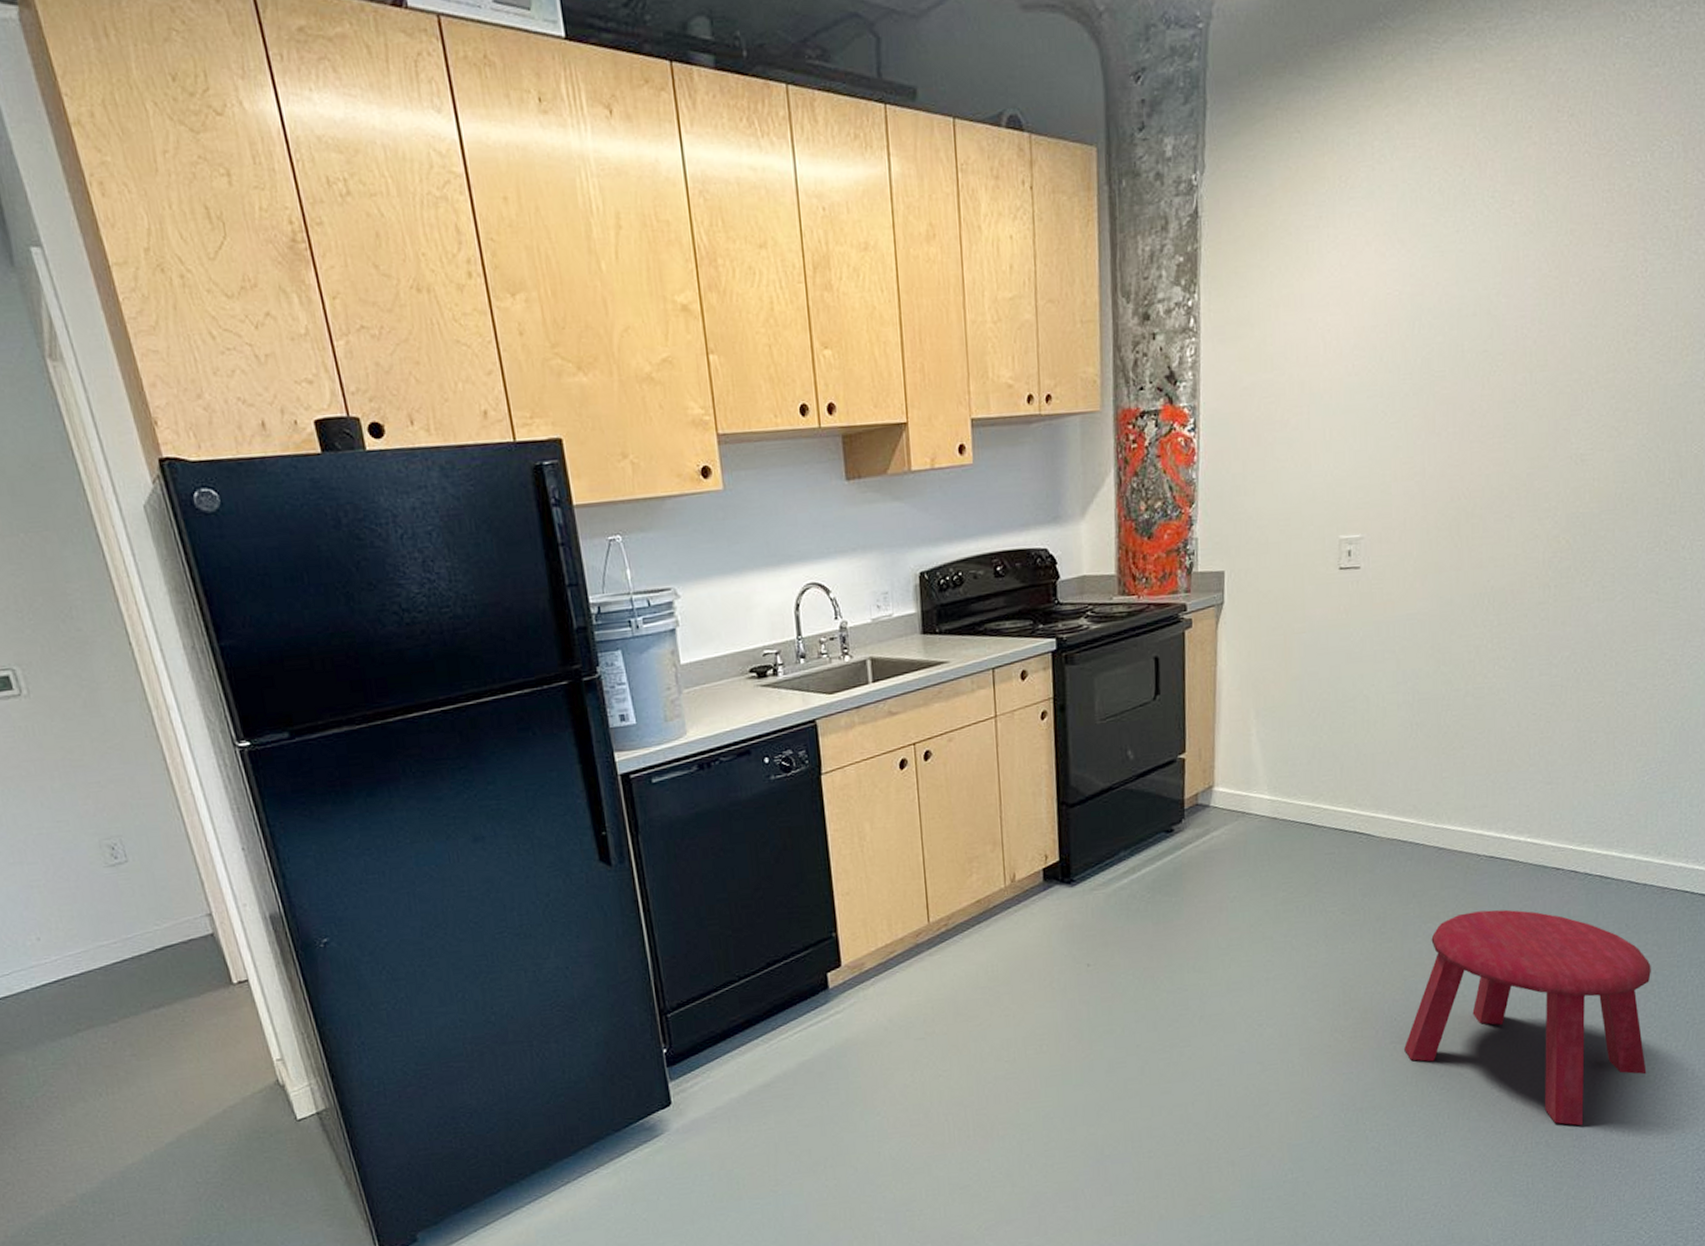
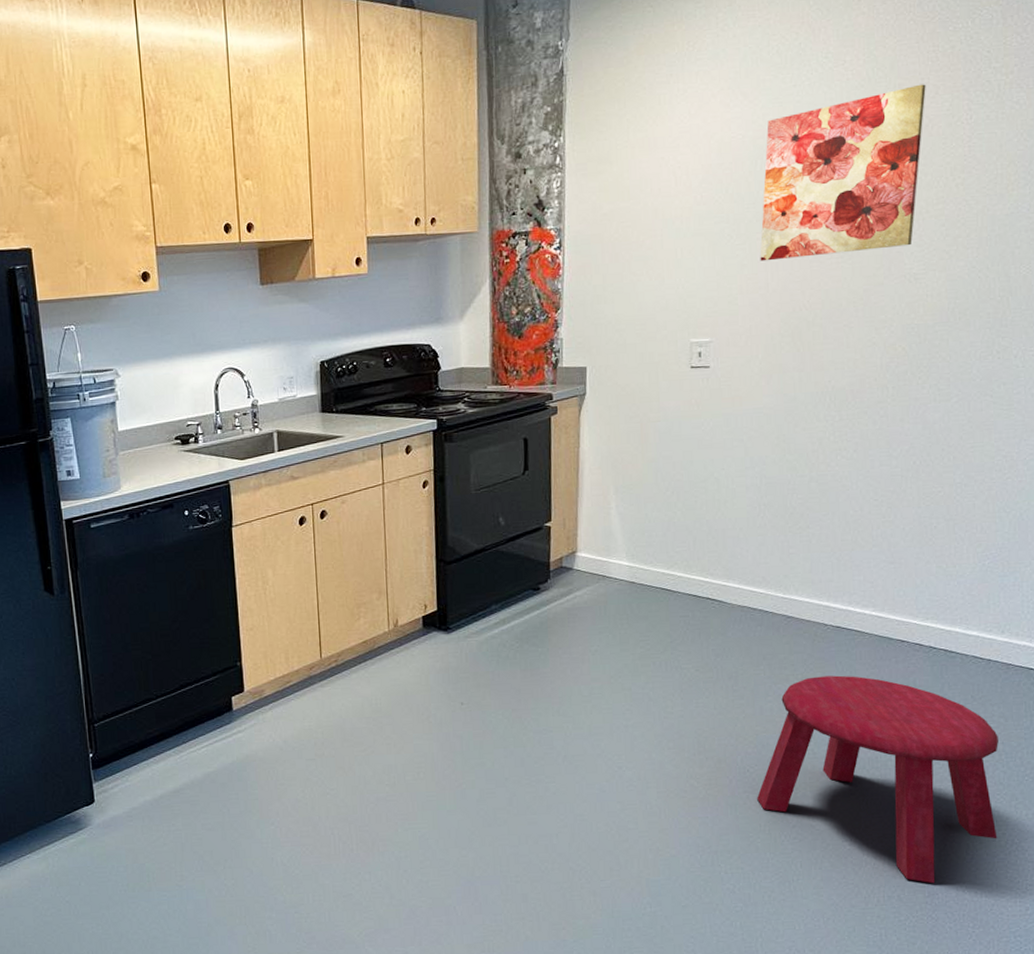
wall art: none [1416,230,1600,443] -> present [760,84,926,262]

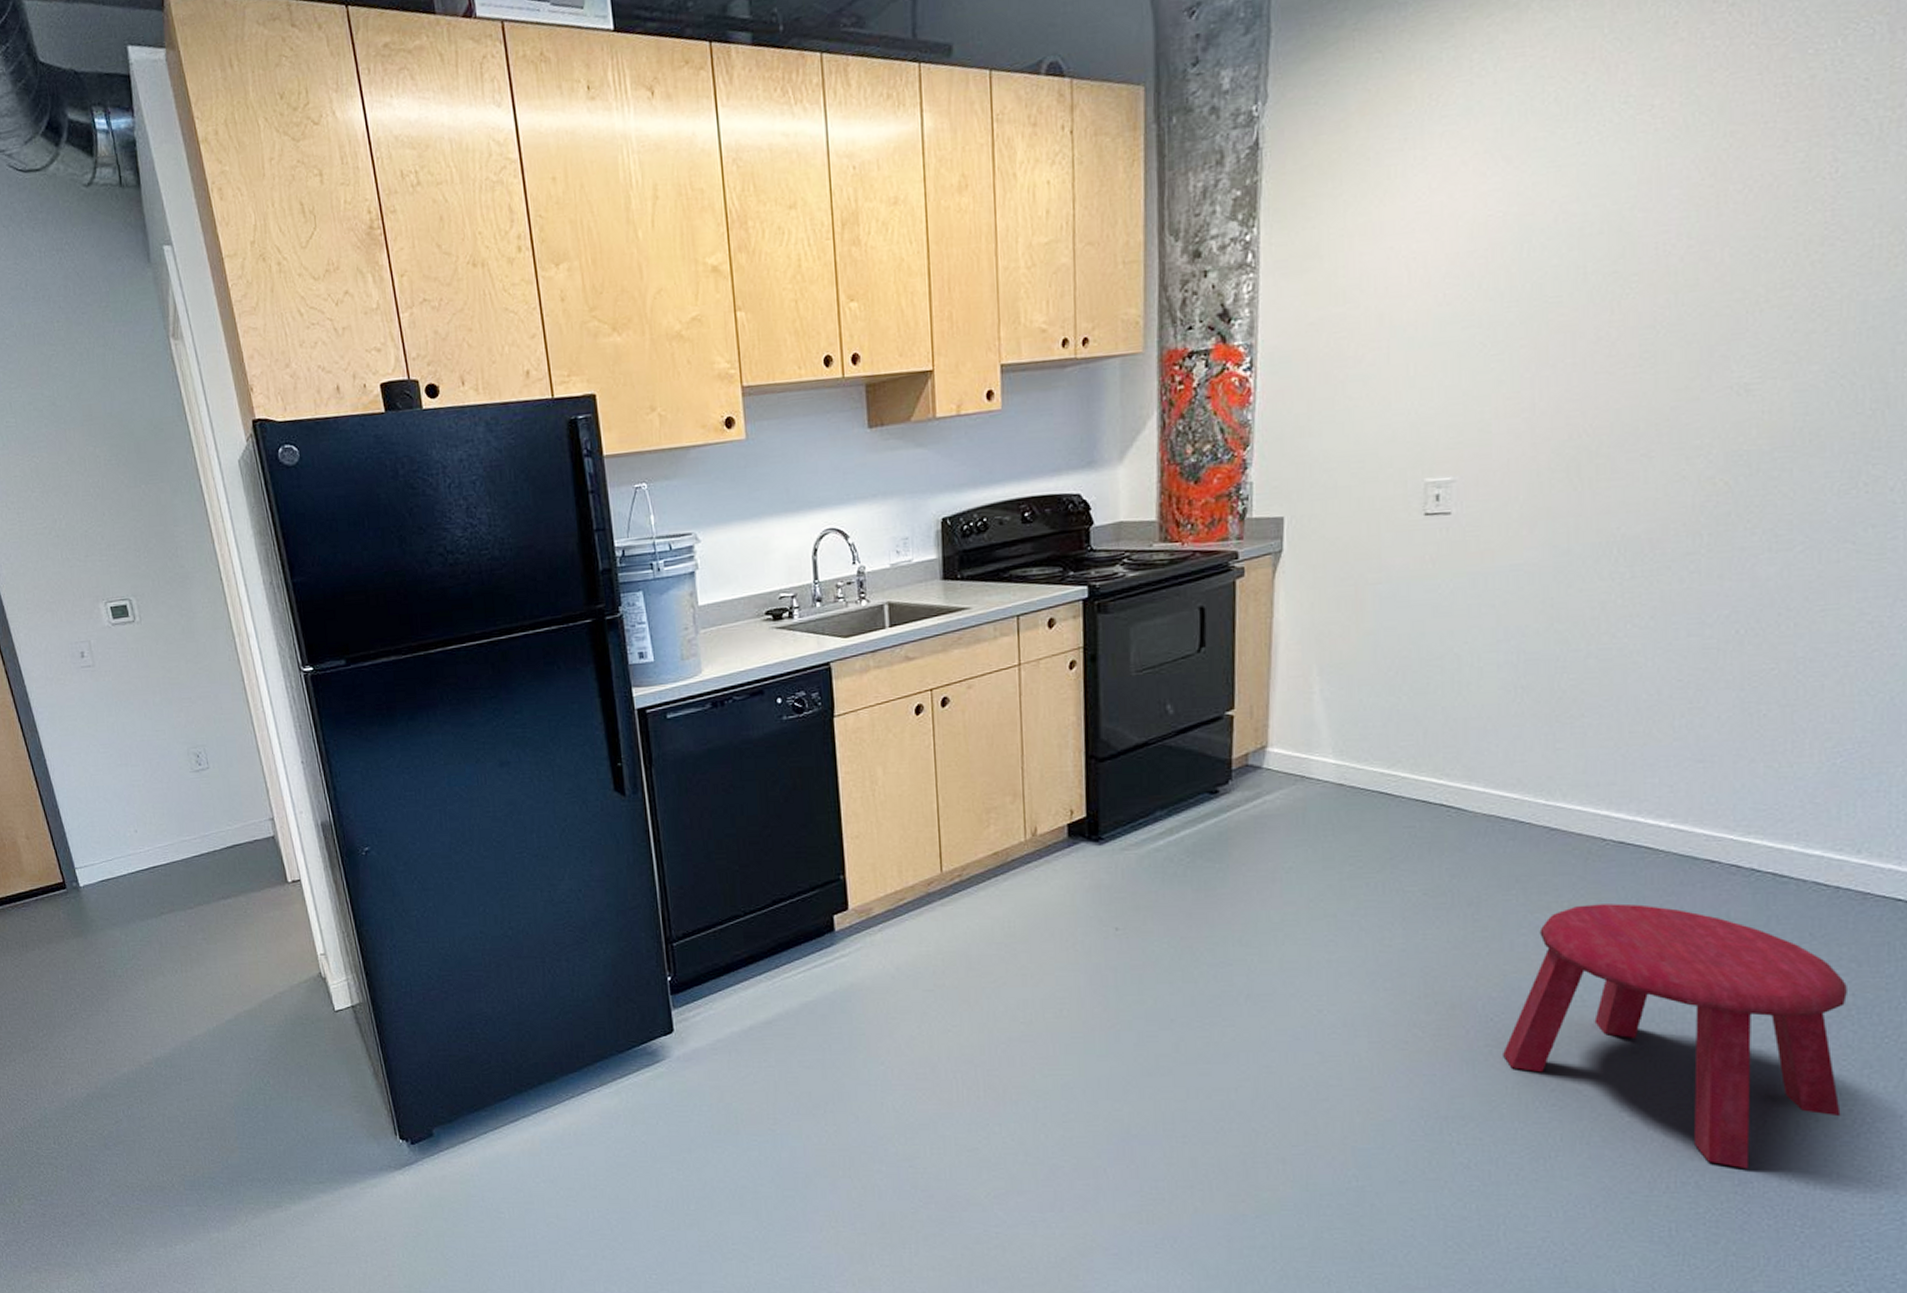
wall art: present [760,84,926,262] -> none [1524,129,1771,376]

